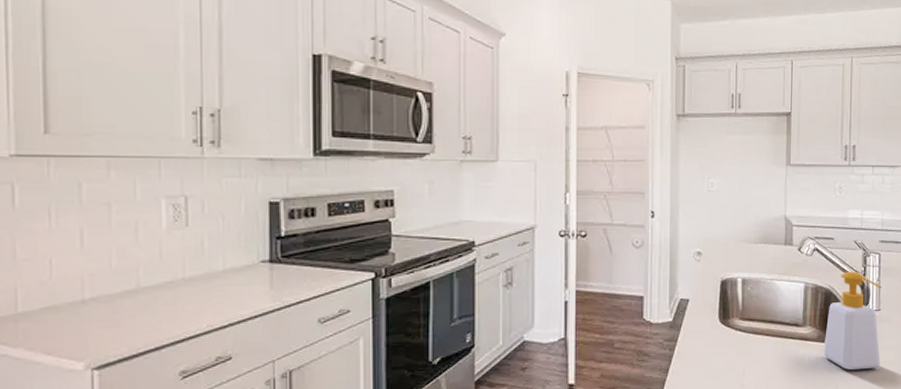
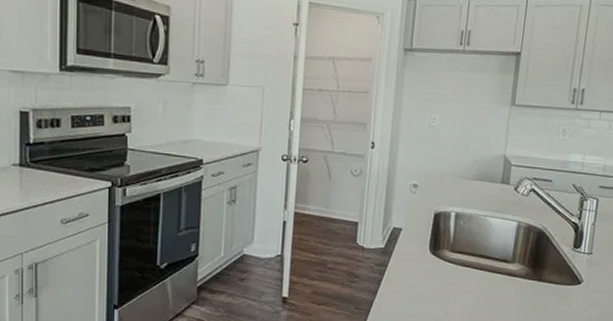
soap bottle: present [823,271,882,370] -> none [529,213,596,308]

